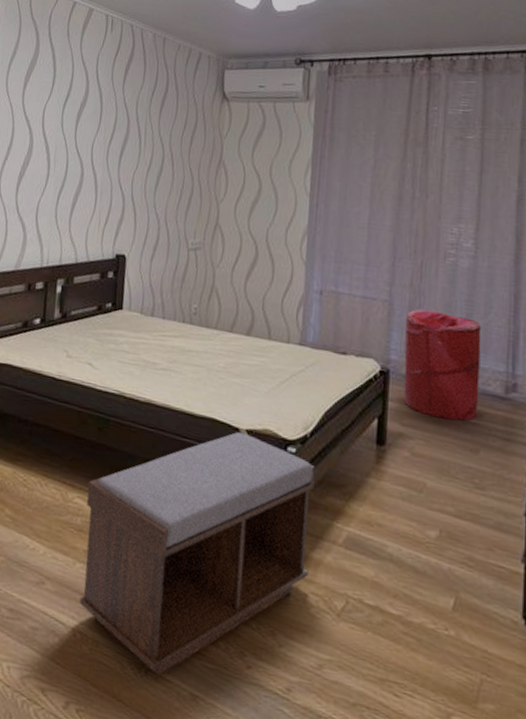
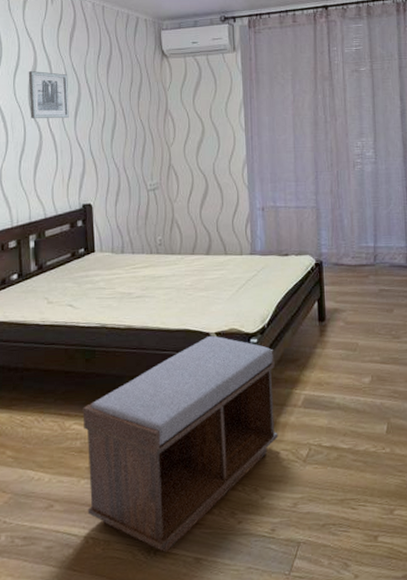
wall art: none [74,102,118,158] -> present [28,71,69,119]
laundry hamper: present [403,309,482,421] -> none [330,209,389,291]

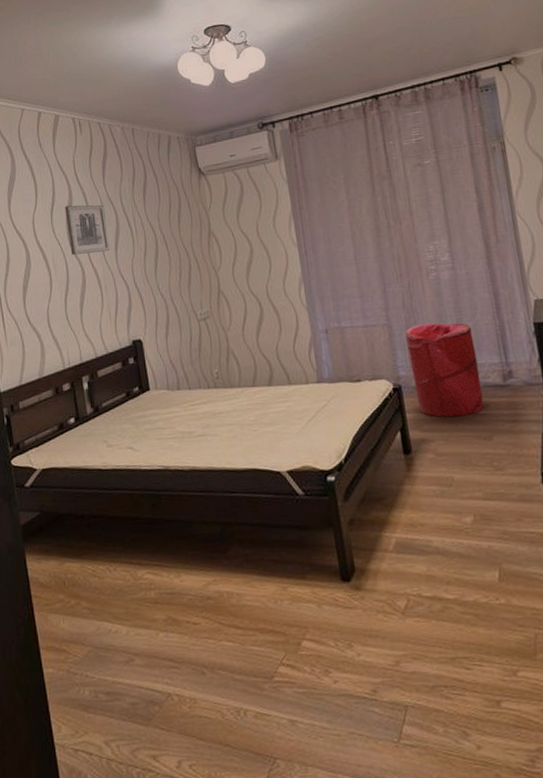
bench: present [83,335,278,553] -> none [153,474,370,714]
laundry hamper: none [330,209,389,291] -> present [405,323,484,418]

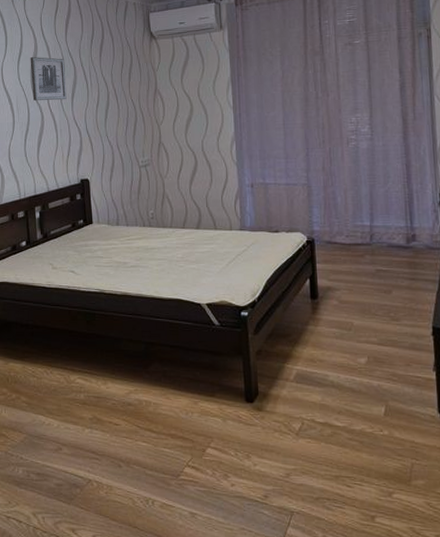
laundry hamper: present [405,323,484,418] -> none [323,186,387,271]

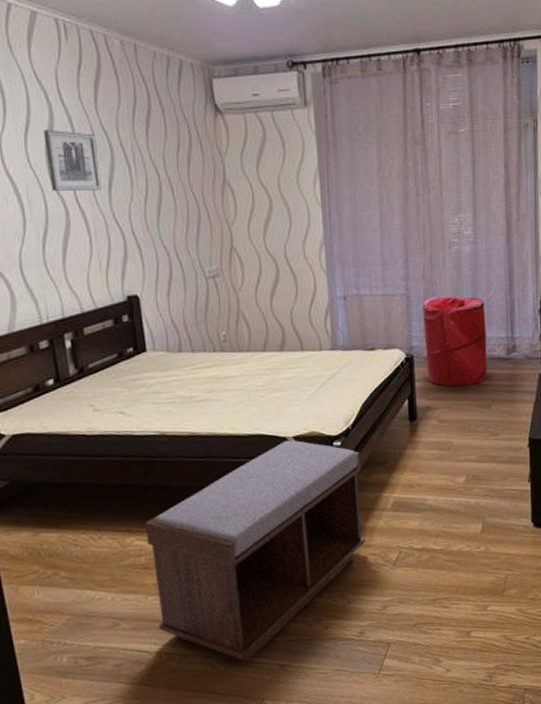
bench: none [85,306,270,504] -> present [145,439,366,663]
laundry hamper: none [323,186,387,271] -> present [423,296,488,387]

